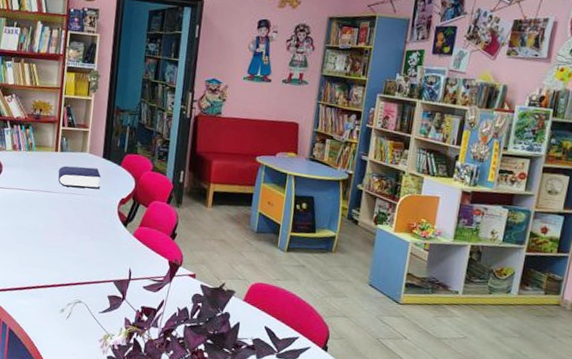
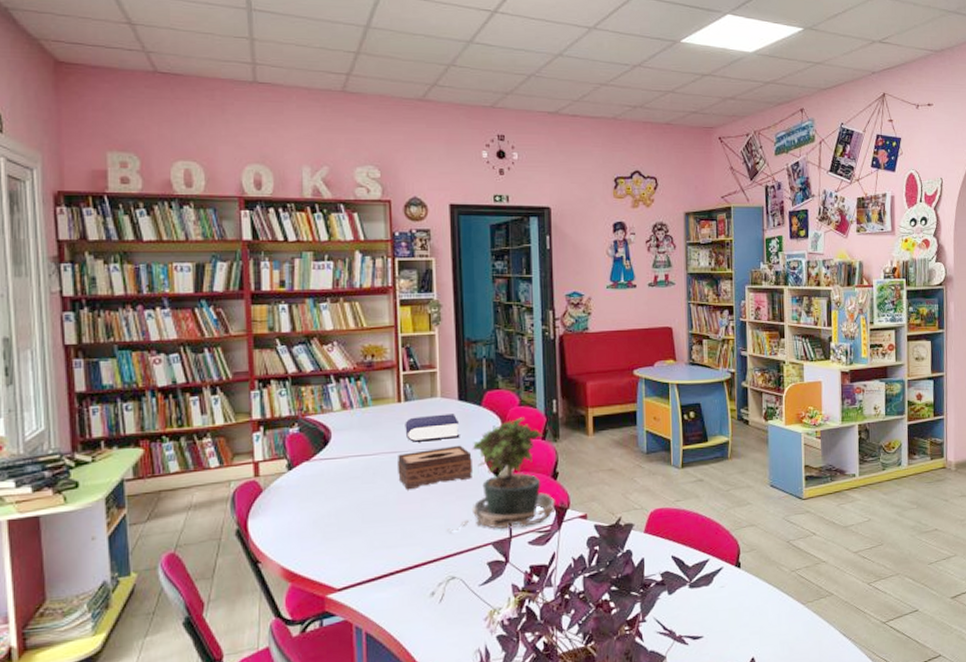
tissue box: none [48,193,108,225] -> present [398,445,472,490]
potted plant: none [79,181,171,274] -> present [446,417,555,532]

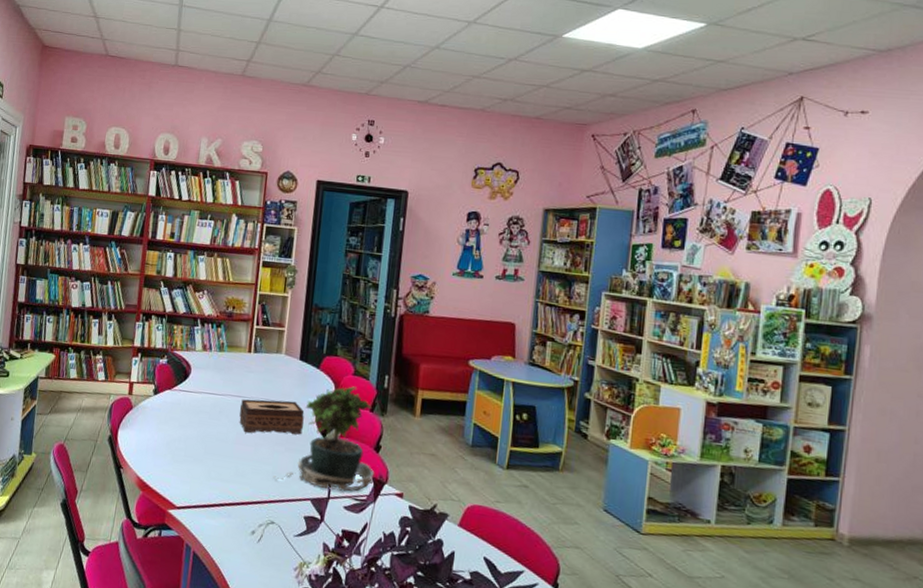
book: present [405,414,460,442] -> none [250,368,298,394]

